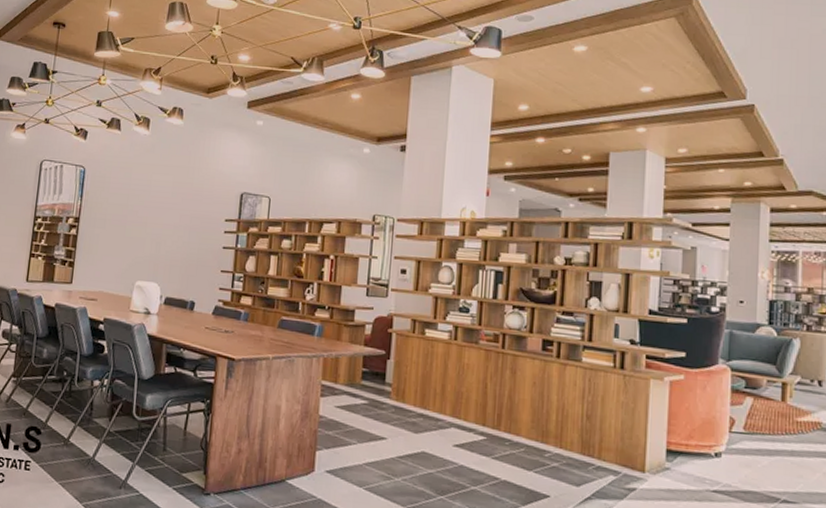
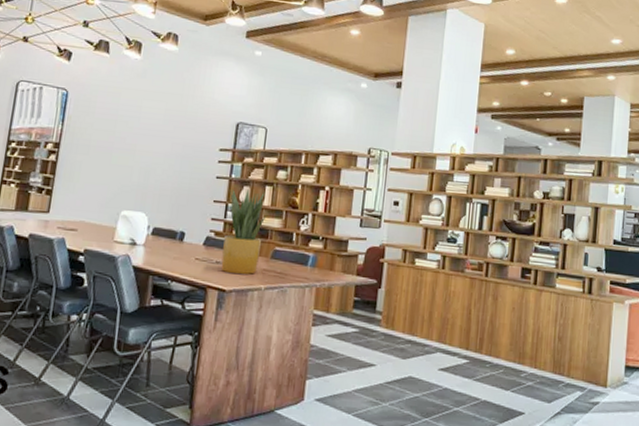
planter: none [229,259,273,344] -> present [220,189,267,275]

